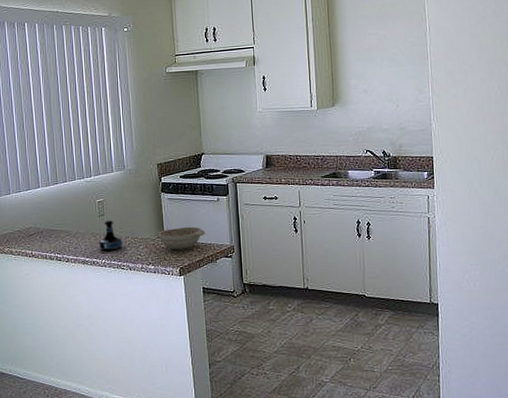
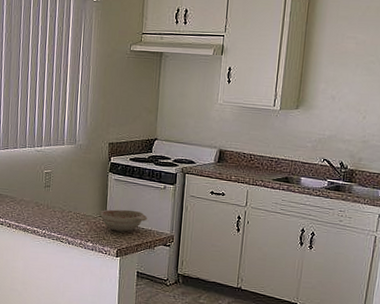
tequila bottle: present [99,220,123,252] -> none [41,192,65,223]

